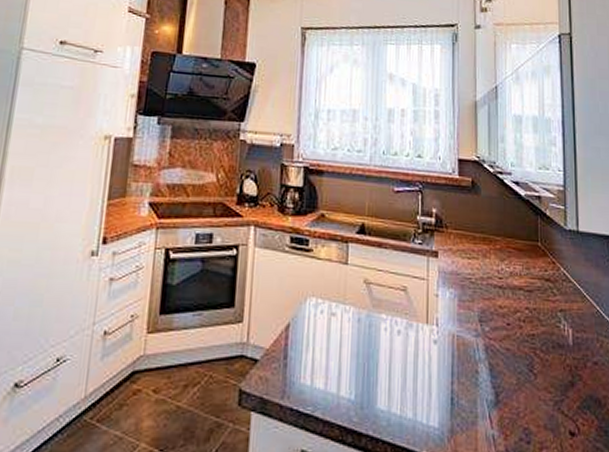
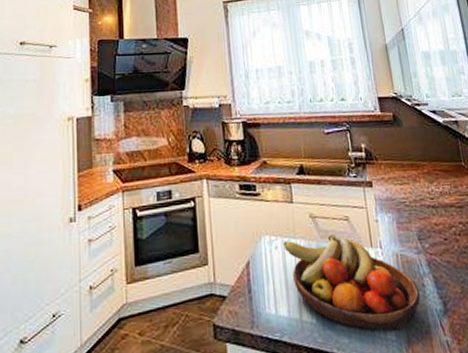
fruit bowl: none [330,305,472,420] -> present [283,235,421,332]

